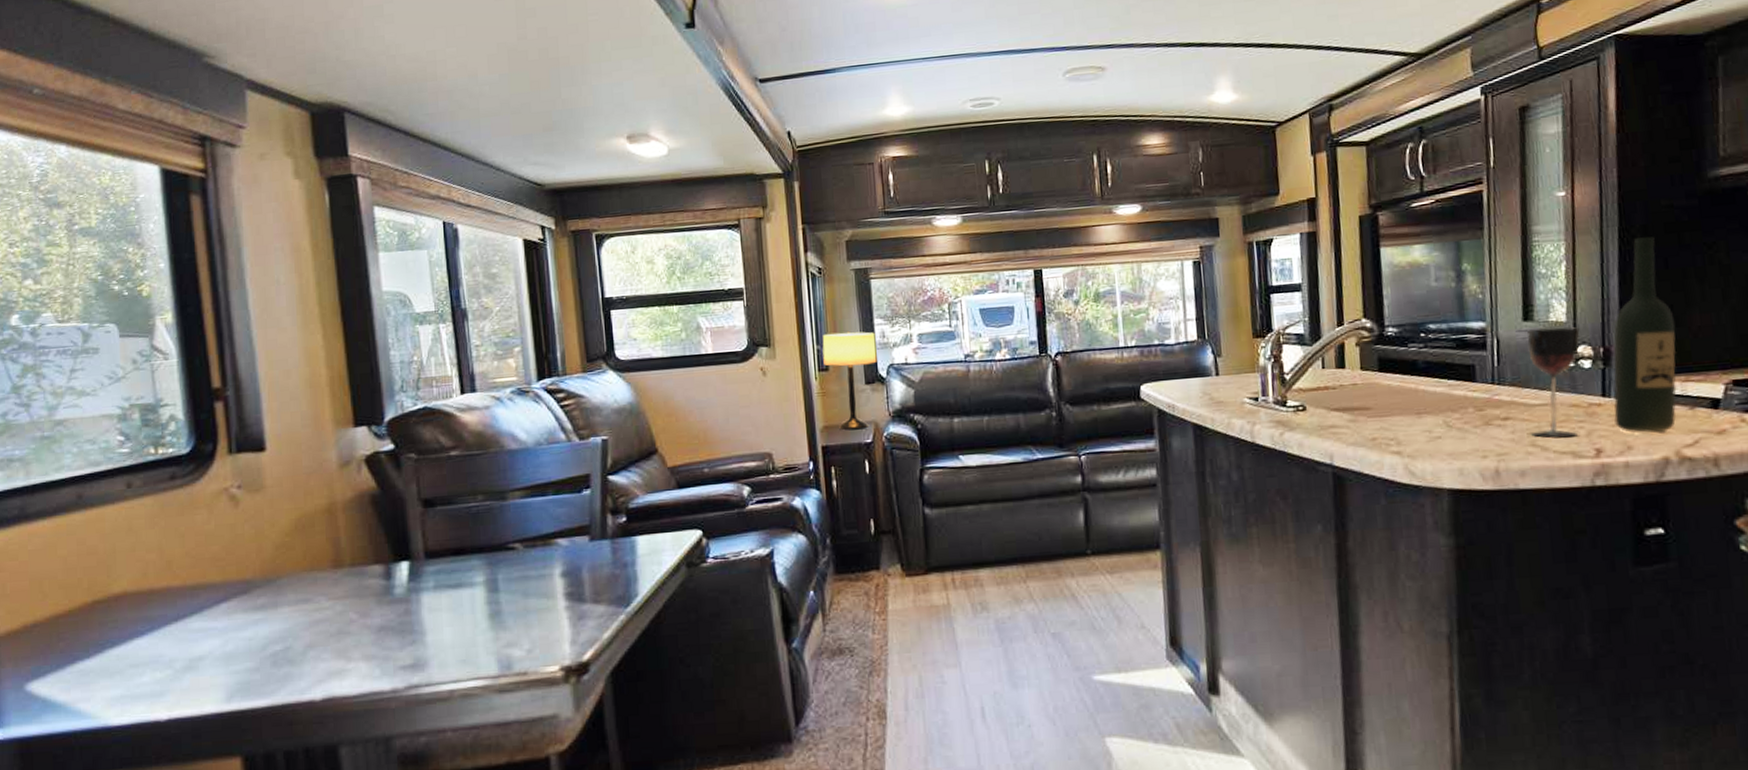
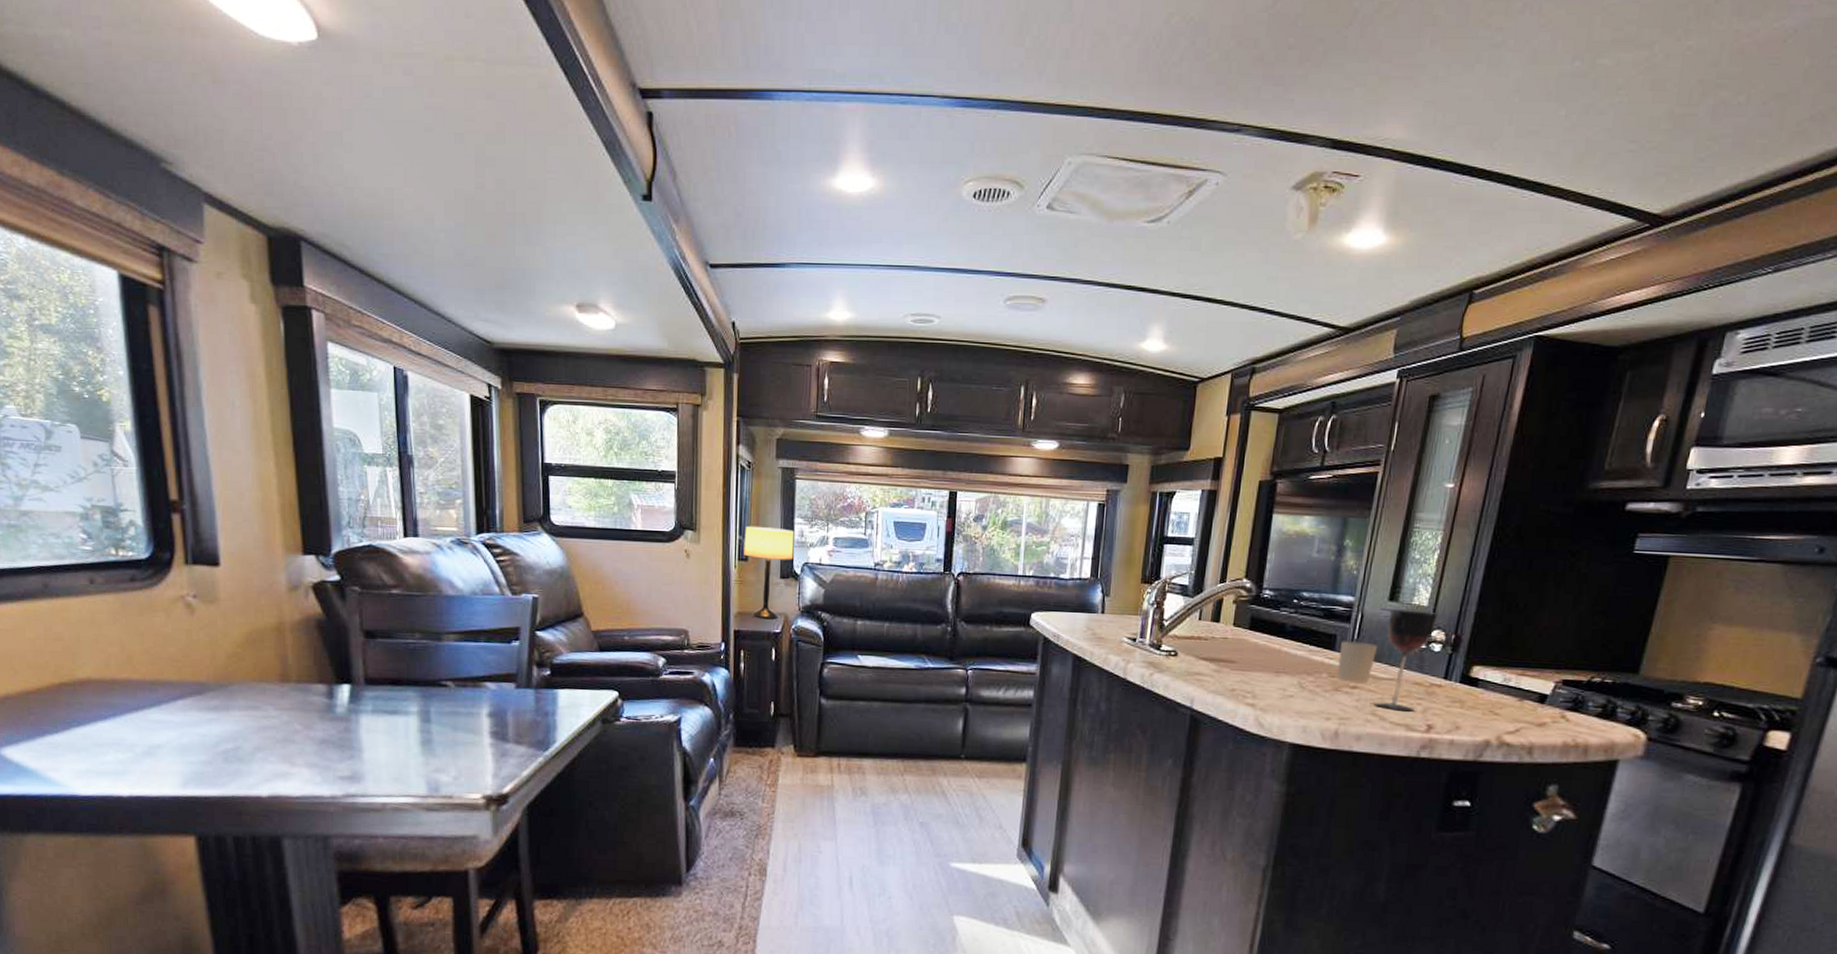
mug: none [1481,368,1523,415] -> present [1336,641,1378,684]
wine bottle: present [1613,237,1677,433] -> none [1450,537,1525,718]

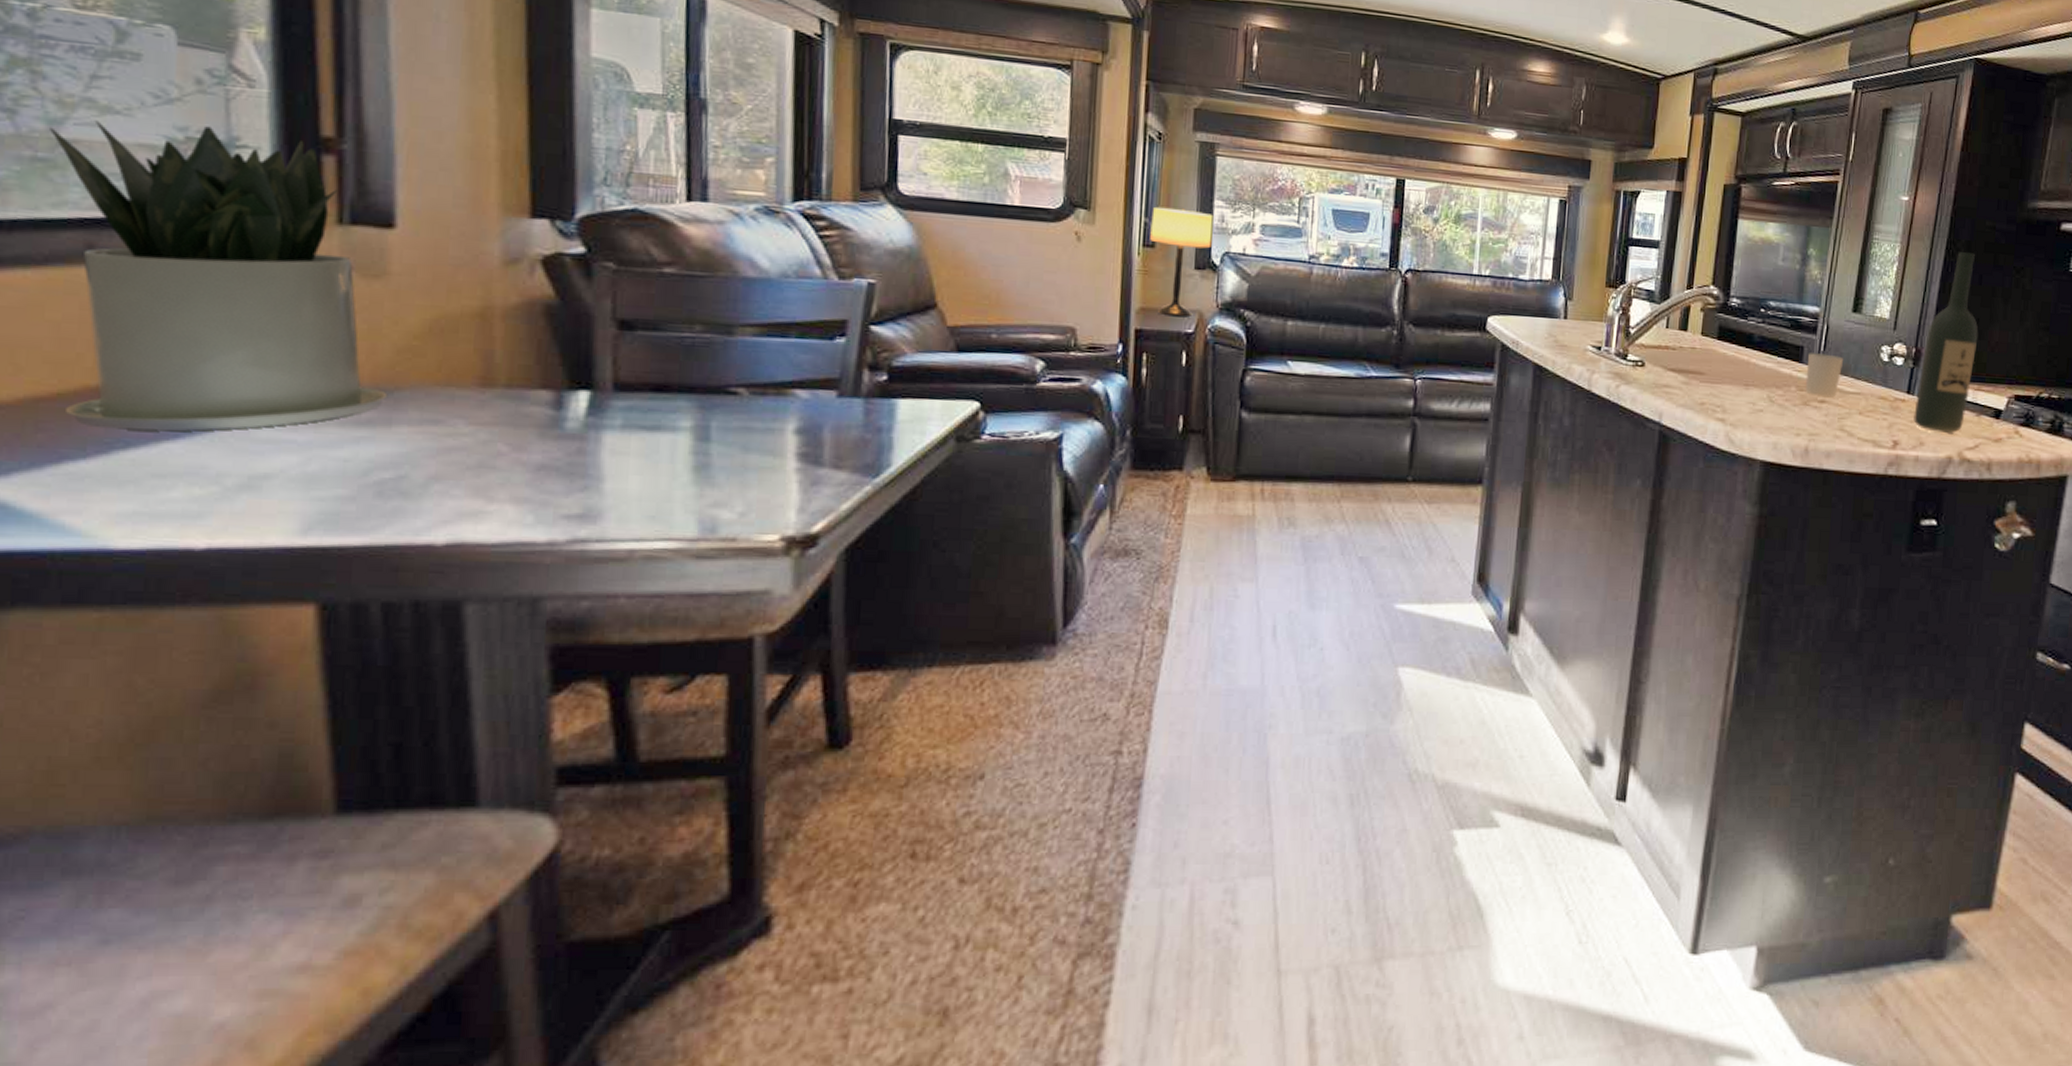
planter: none [16,496,225,715] -> present [50,120,388,432]
wineglass: present [1373,609,1438,712] -> none [1841,321,1899,427]
wine bottle: none [1450,537,1525,718] -> present [1913,252,1979,433]

